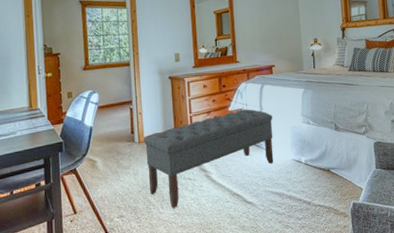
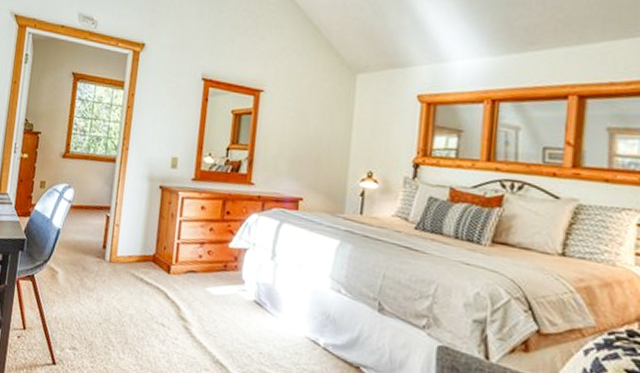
bench: present [144,109,274,208] -> none [111,249,287,358]

